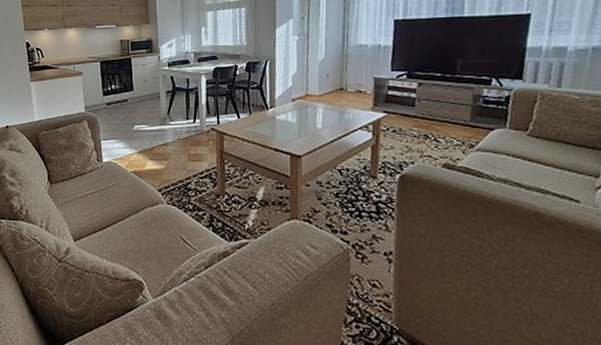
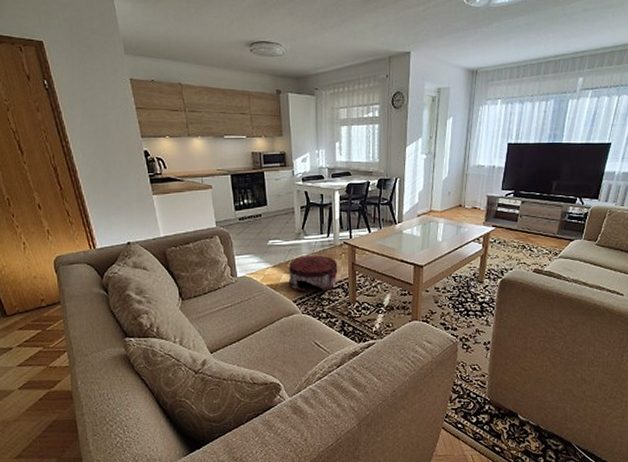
pouf: none [153,141,205,181] -> present [288,255,338,292]

